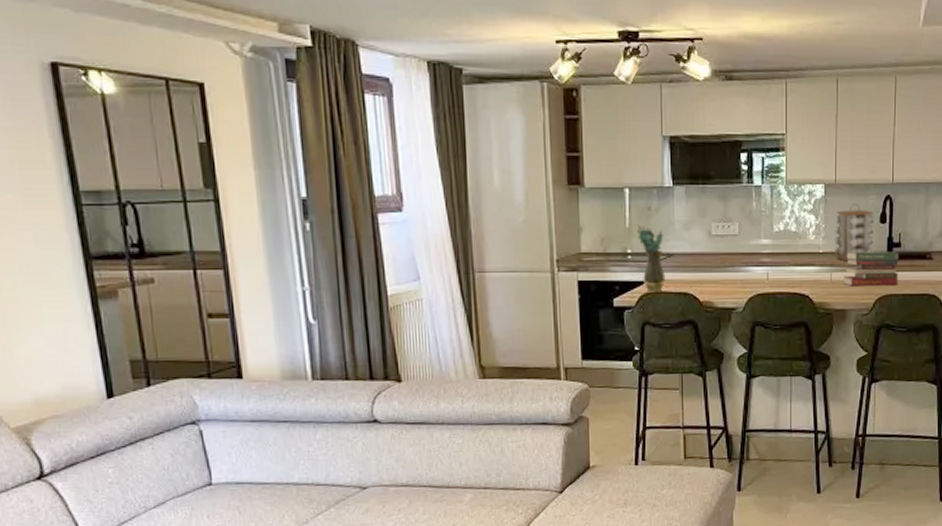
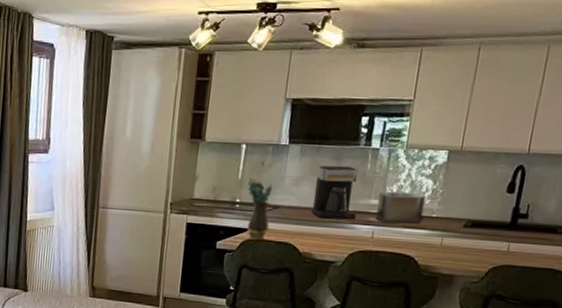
coffee maker: none [705,205,750,264] -> present [311,165,359,220]
toaster: none [768,230,812,264] -> present [376,191,426,225]
spice rack: present [835,203,874,262] -> none [449,171,501,228]
books: present [843,250,899,286] -> none [455,217,525,257]

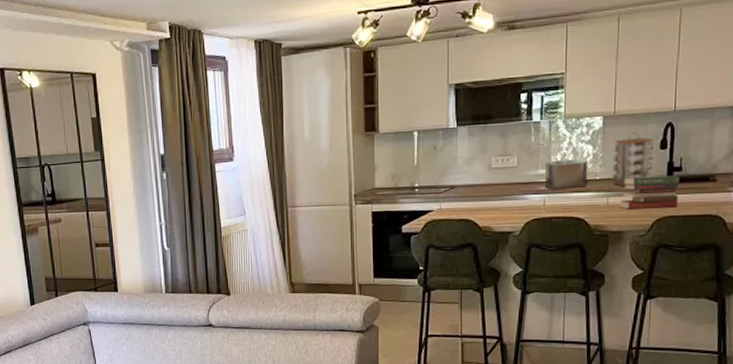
vase: present [247,177,273,239] -> none [424,162,449,219]
coffee maker: present [311,165,359,220] -> none [486,141,527,194]
spice rack: none [449,171,501,228] -> present [612,132,654,187]
books: none [455,217,525,257] -> present [620,175,680,210]

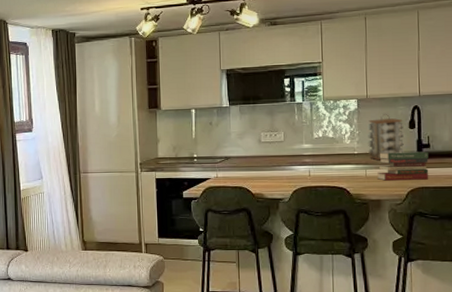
toaster: present [545,159,589,191] -> none [309,136,348,163]

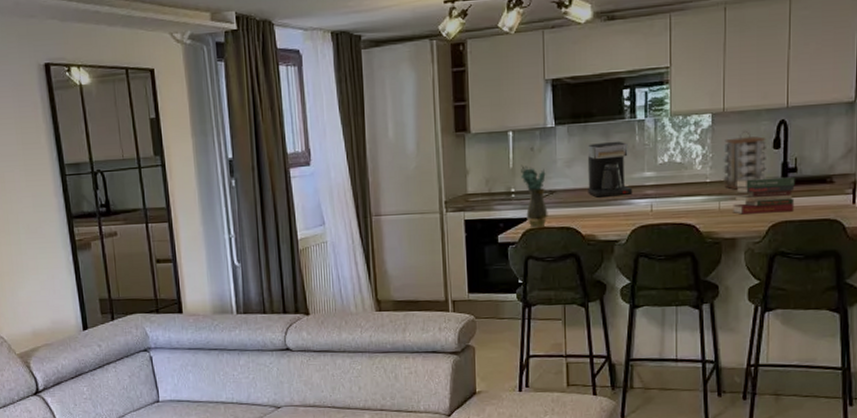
vase: none [202,136,224,186] -> present [521,165,548,227]
coffee maker: none [256,119,294,165] -> present [587,141,633,199]

